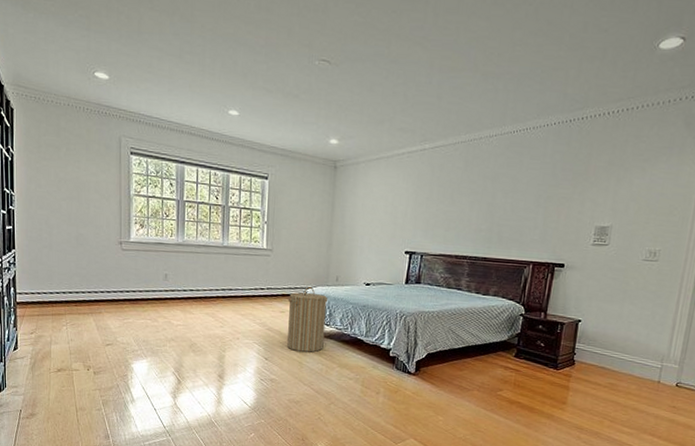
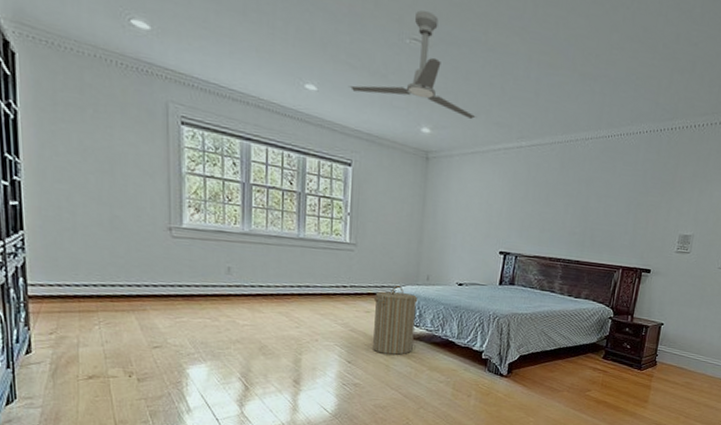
ceiling fan: none [266,34,382,128] -> present [349,10,477,120]

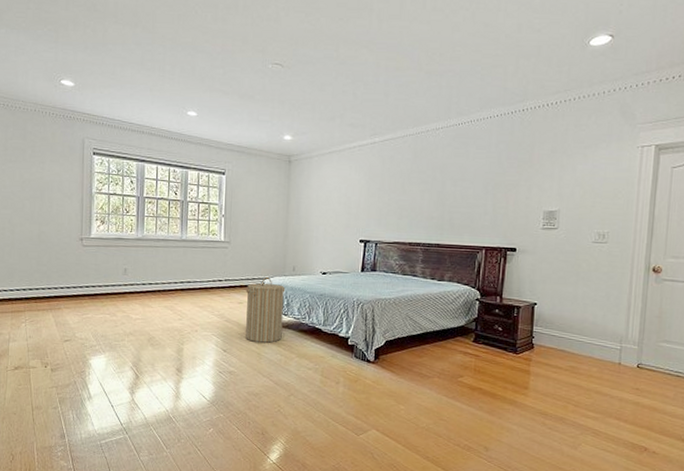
ceiling fan: present [349,10,477,120] -> none [223,40,333,124]

